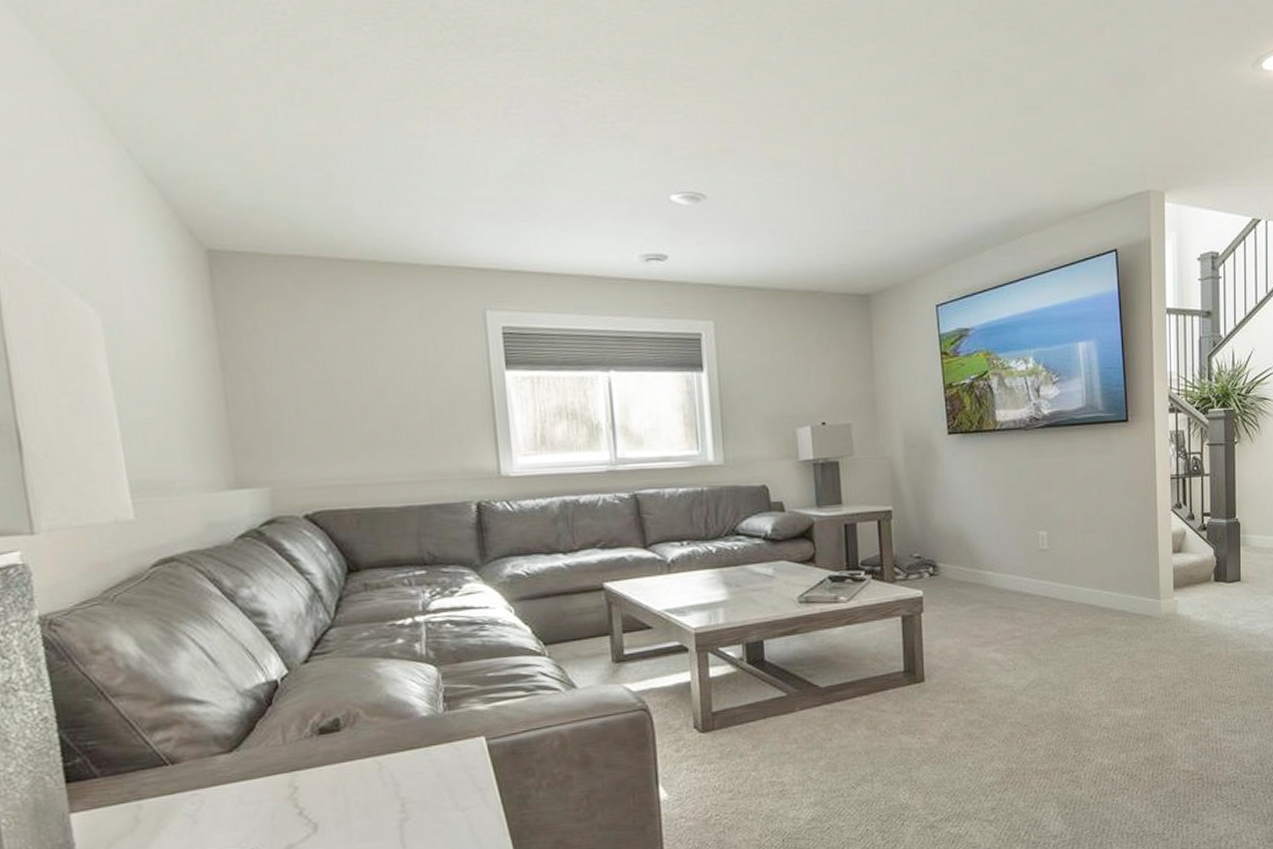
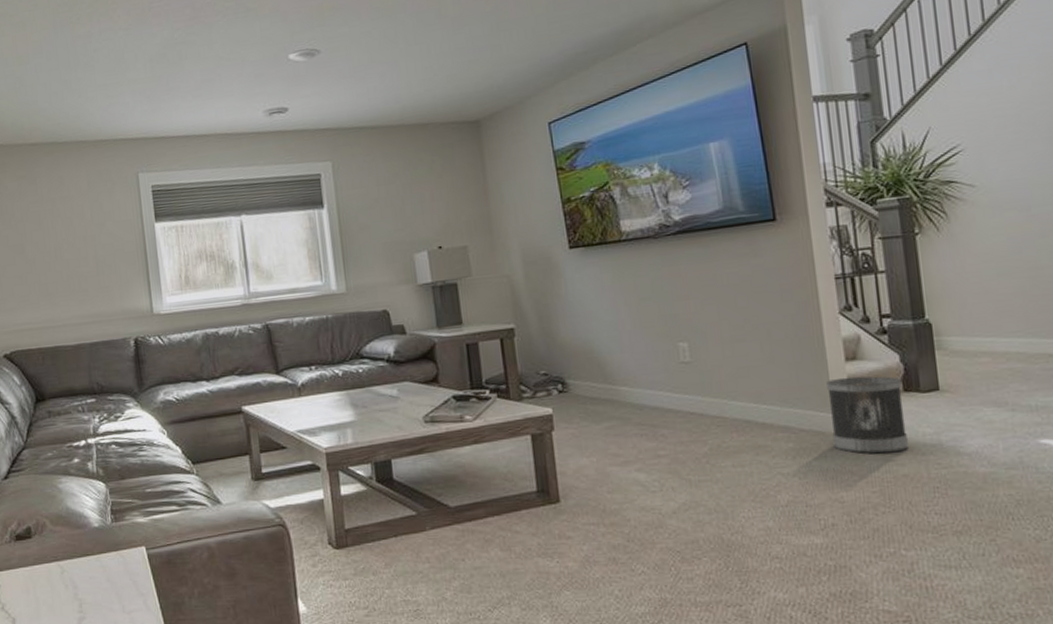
wastebasket: none [1157,567,1214,636] -> present [826,376,908,454]

